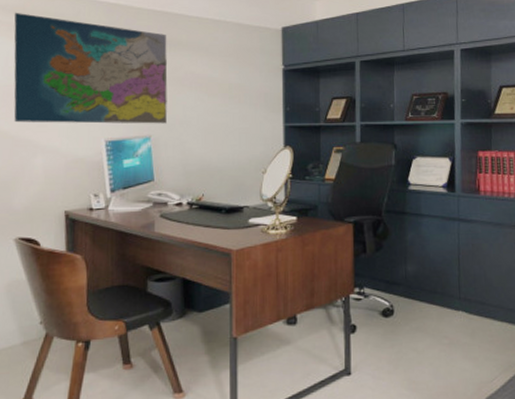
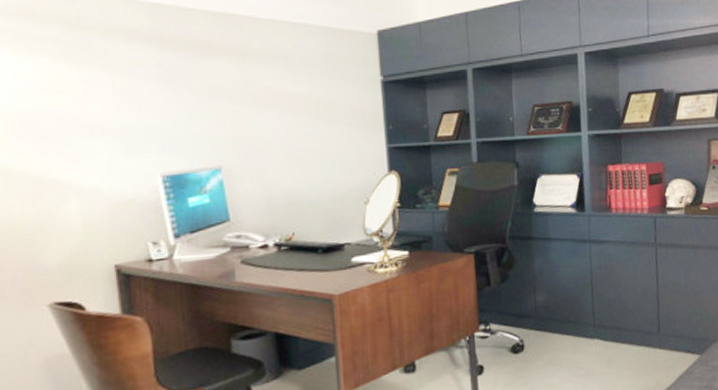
map: present [14,12,168,124] -> none [20,16,241,159]

